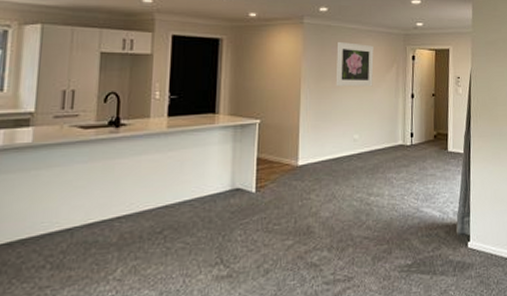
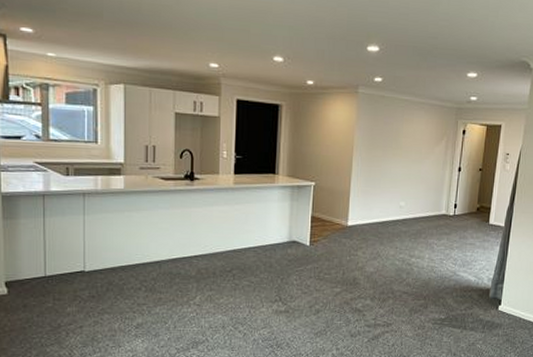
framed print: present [336,42,374,87] -> none [386,113,425,158]

